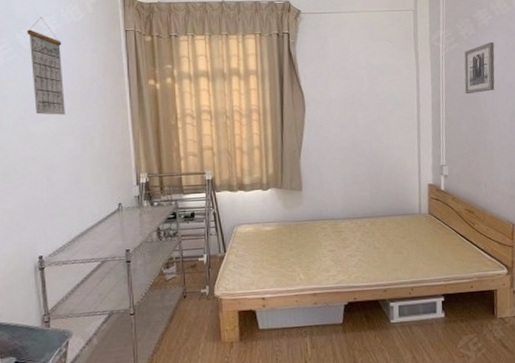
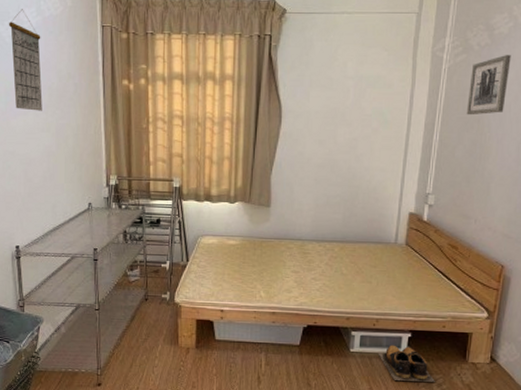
shoes: none [416,310,471,345] -> present [378,345,435,382]

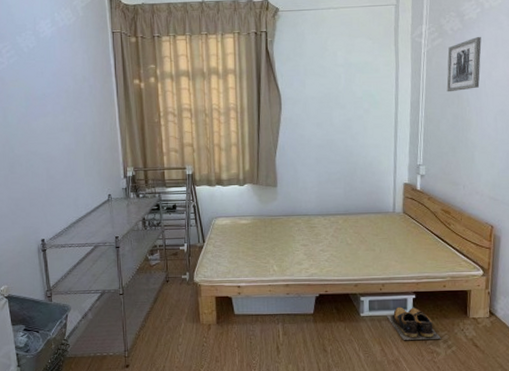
calendar: present [9,9,42,111] -> none [26,21,61,113]

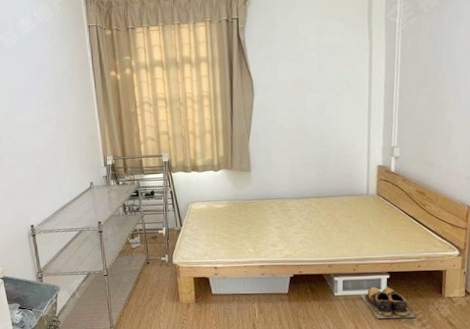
wall art: present [446,37,482,92] -> none [422,14,460,72]

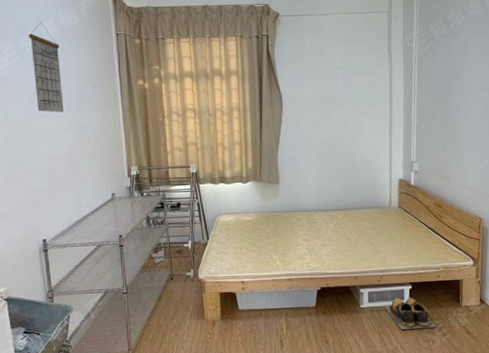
calendar: none [8,18,43,106] -> present [29,22,64,113]

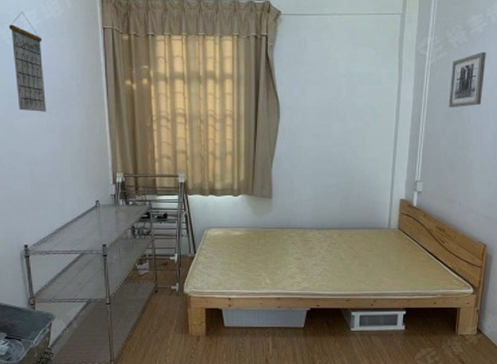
shoes: present [384,297,436,329] -> none [376,322,429,355]
wall art: none [436,43,467,94] -> present [448,52,486,108]

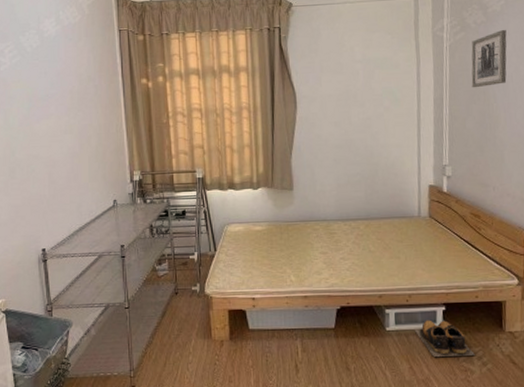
calendar: present [9,12,46,112] -> none [30,20,64,114]
shoes: none [376,322,429,355] -> present [414,320,475,357]

